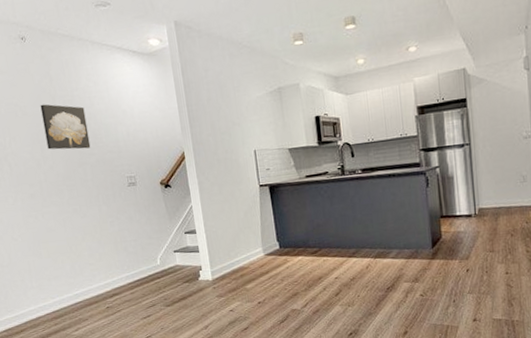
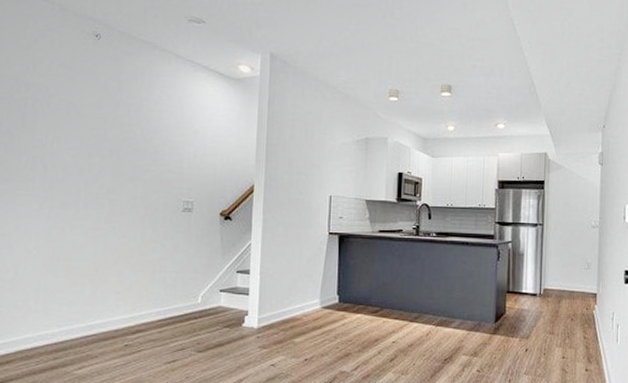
wall art: present [40,104,91,150] -> none [97,107,151,164]

